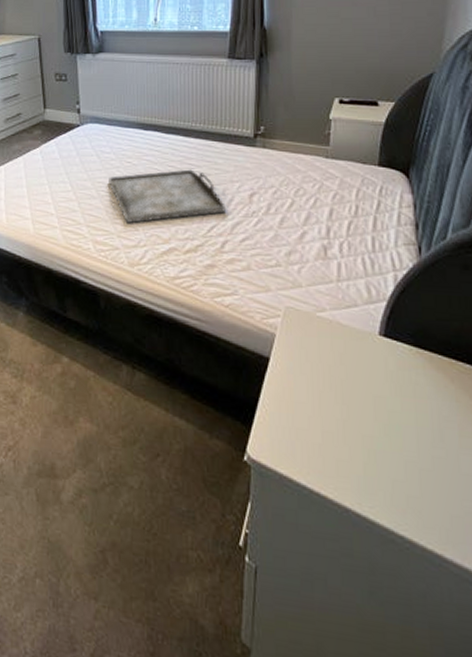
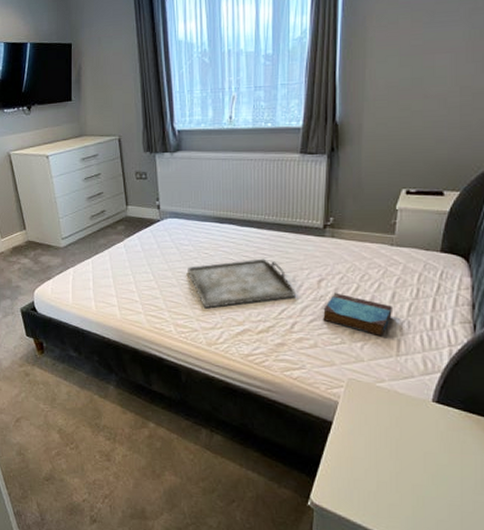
book: none [255,208,331,259] -> present [322,292,392,337]

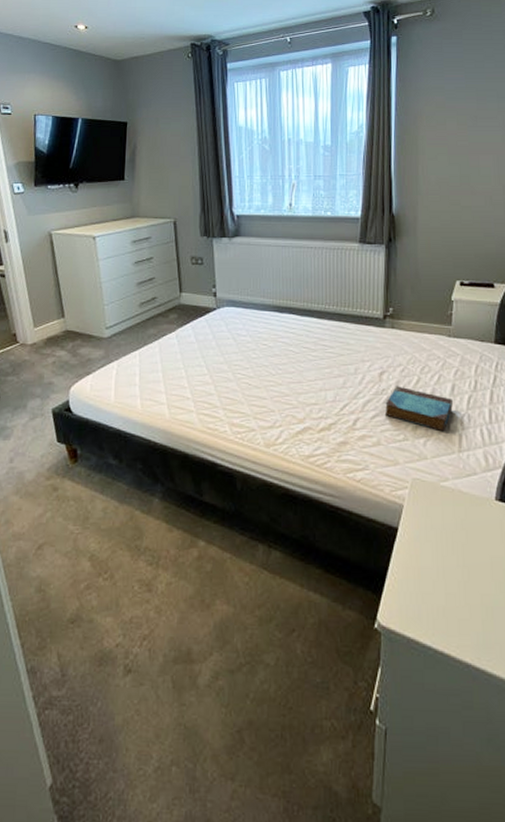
serving tray: present [188,258,295,308] -> none [245,350,357,404]

